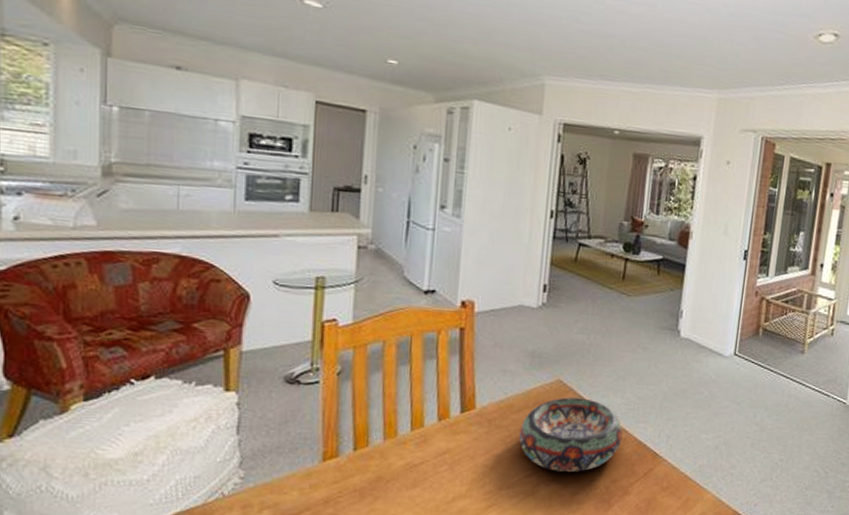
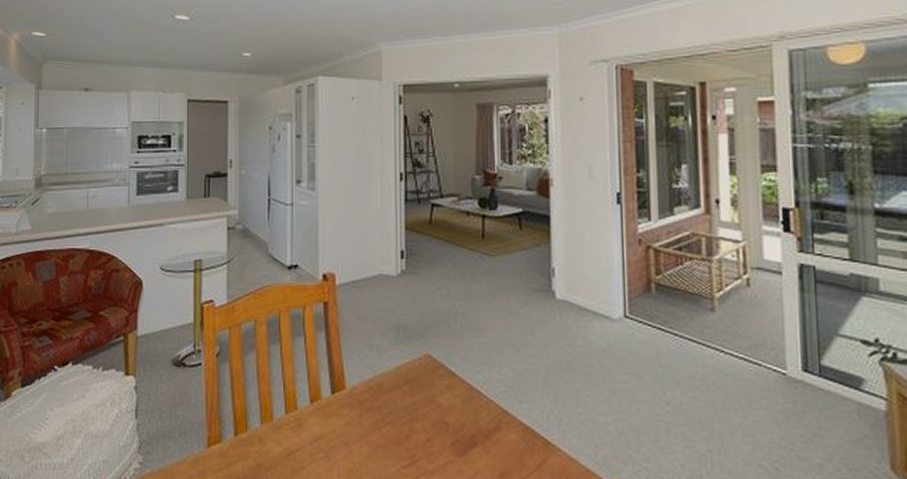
decorative bowl: present [519,397,623,472] -> none [393,374,505,463]

